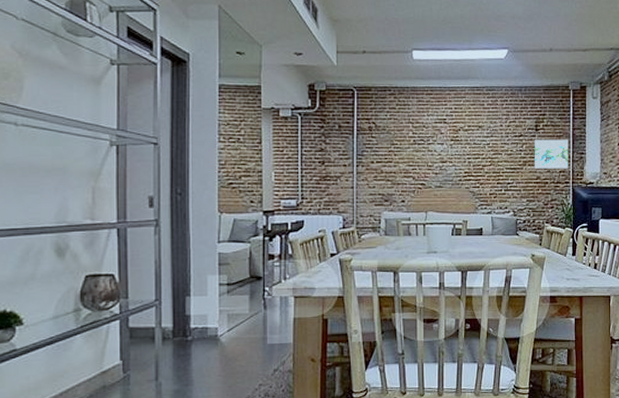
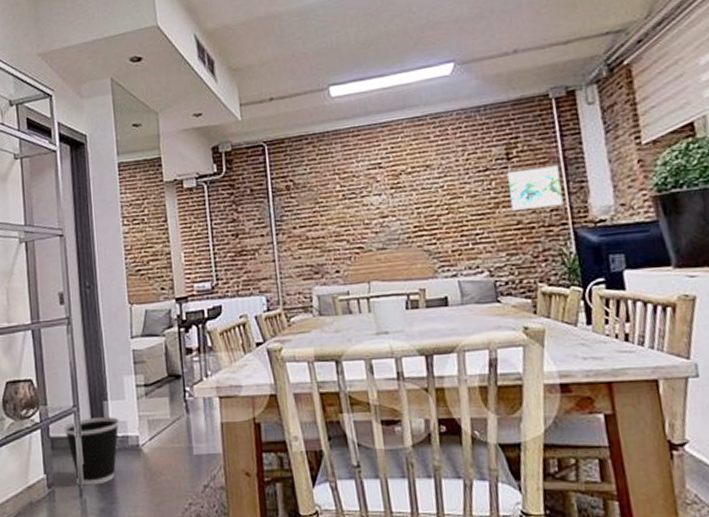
wastebasket: none [144,310,200,370] -> present [64,417,119,486]

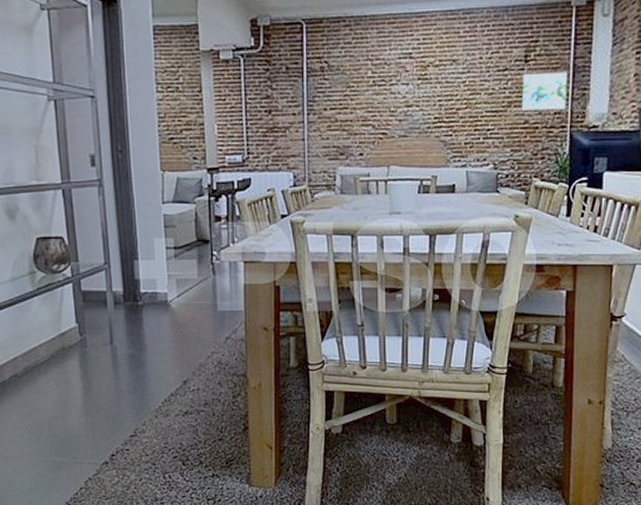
wastebasket: present [64,417,119,486] -> none [95,275,149,334]

